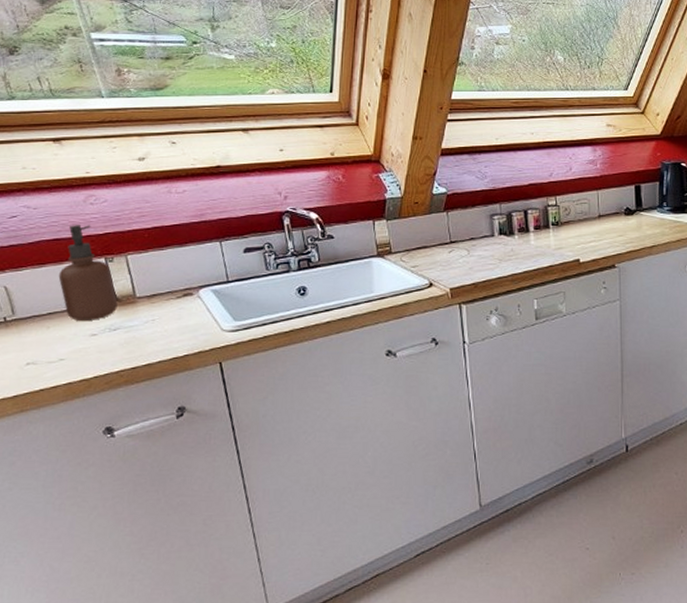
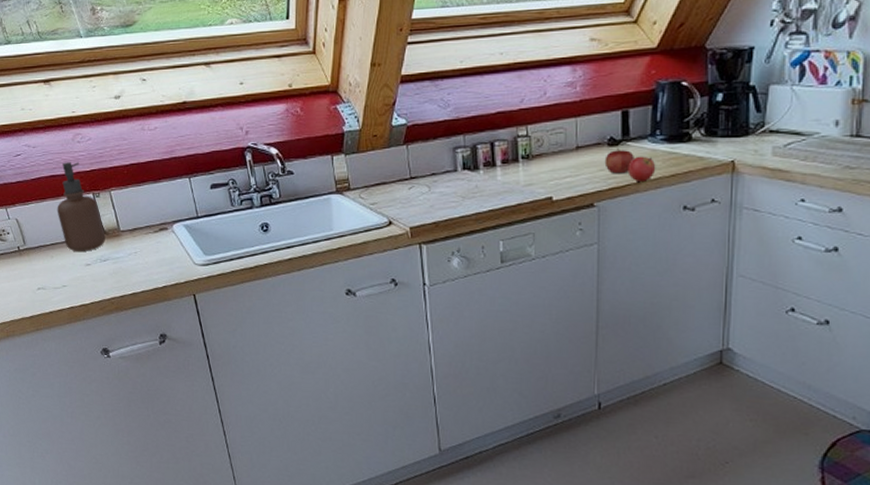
fruit: none [622,217,647,239] -> present [604,149,634,174]
fruit: none [642,224,665,247] -> present [628,156,656,183]

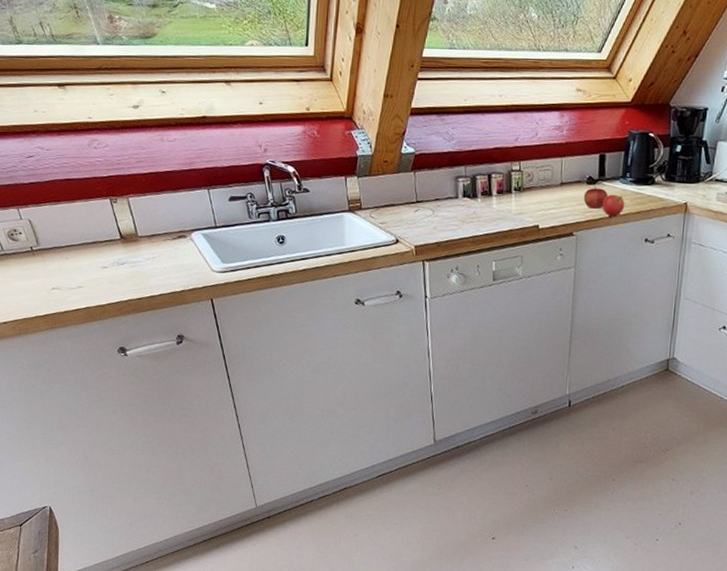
soap dispenser: present [57,162,105,251] -> none [72,167,123,255]

